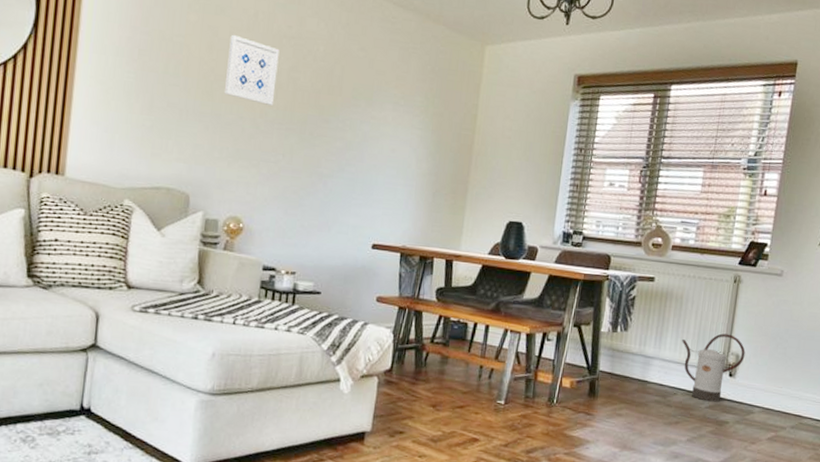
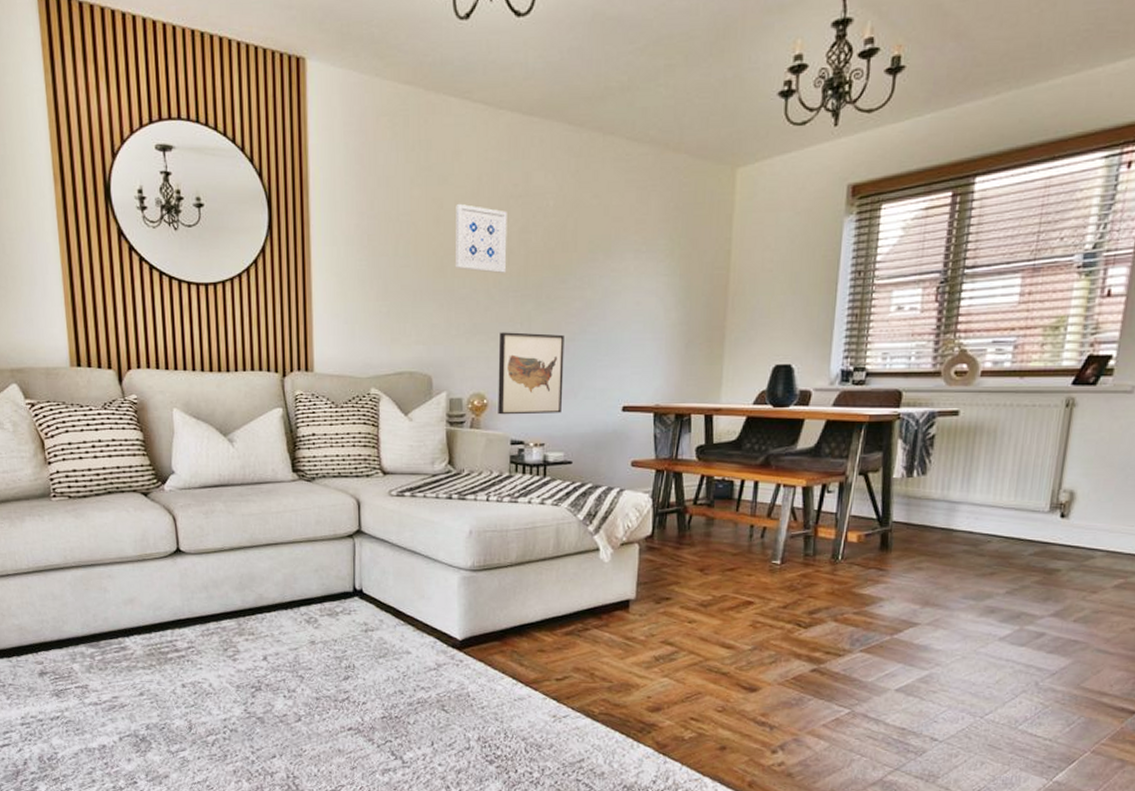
wall art: none [252,161,323,245] -> present [498,332,564,415]
watering can: present [681,333,746,402] -> none [995,468,1083,548]

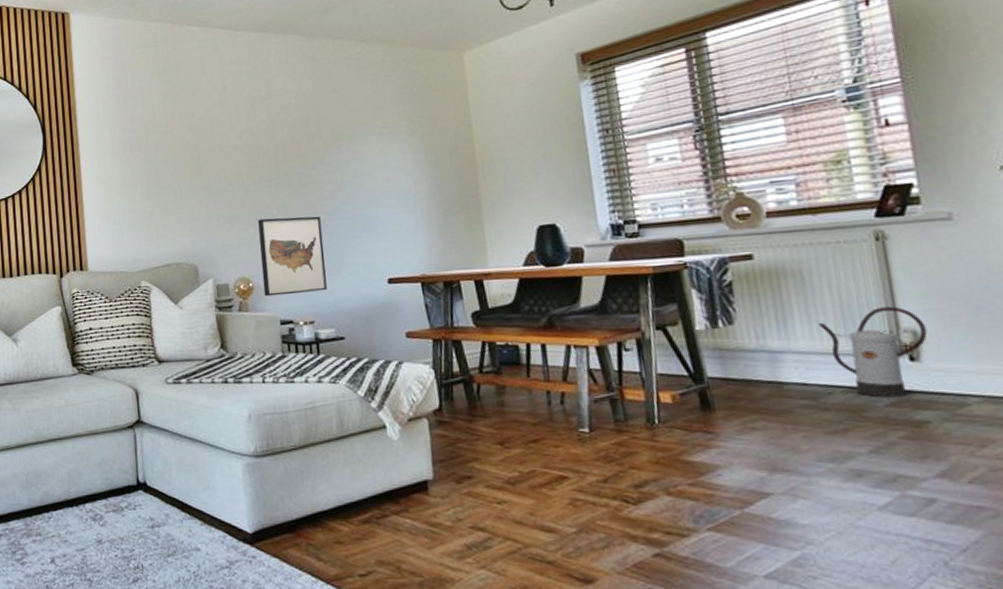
wall art: present [456,203,507,273] -> none [206,111,258,167]
watering can: none [995,468,1083,548] -> present [817,306,928,398]

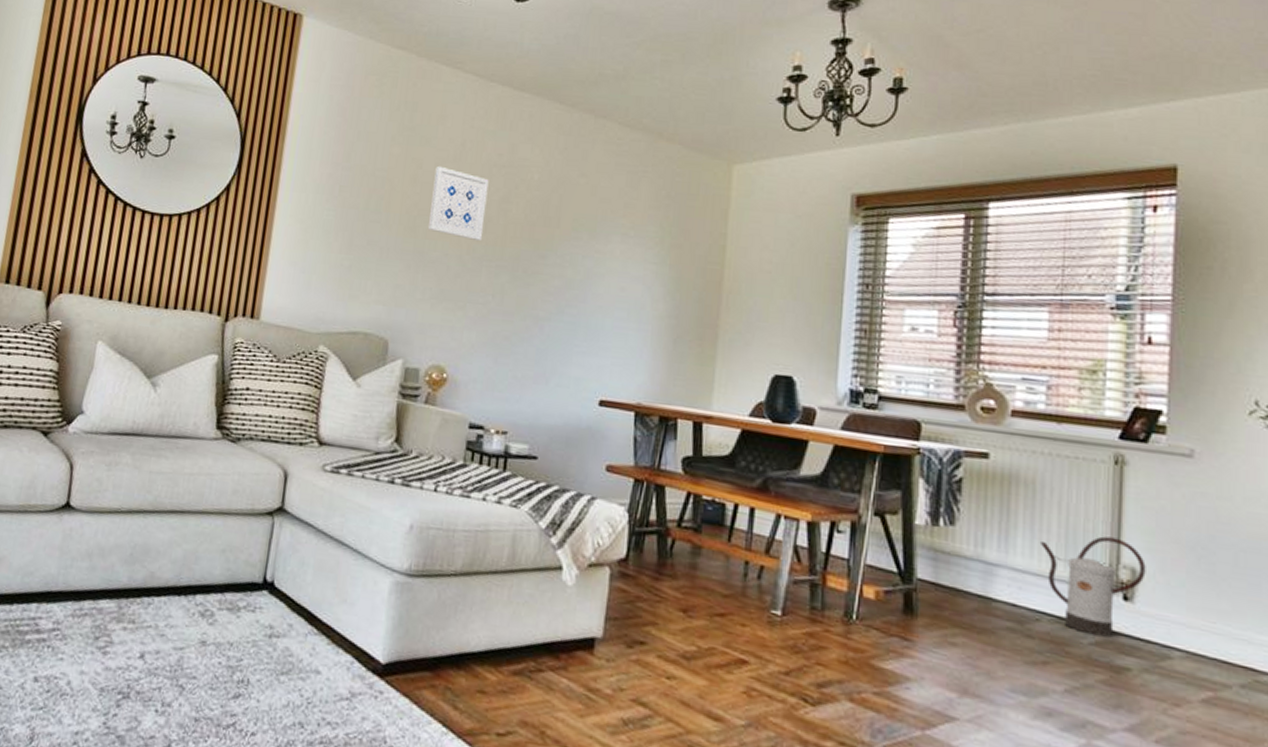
wall art: none [206,111,258,167] -> present [429,165,489,241]
wall art: present [258,216,327,297] -> none [457,302,539,400]

